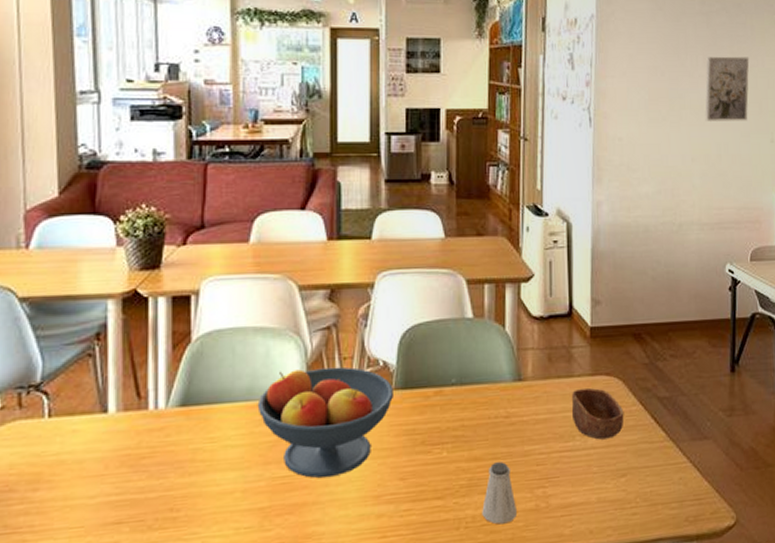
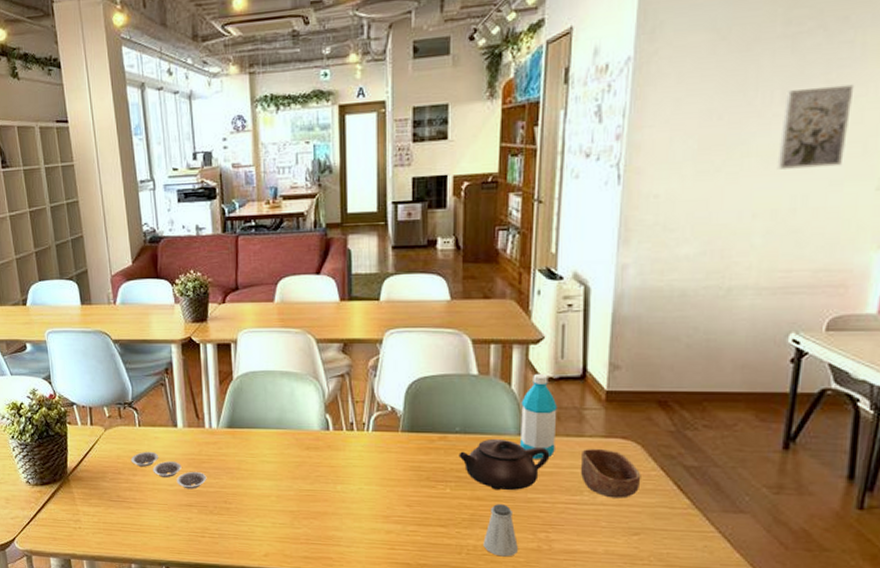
plate: none [31,451,147,500] -> present [130,451,207,490]
fruit bowl: present [257,366,395,478] -> none [285,408,402,496]
teapot: none [455,387,544,447] -> present [459,438,550,491]
water bottle: none [514,312,549,406] -> present [519,373,557,459]

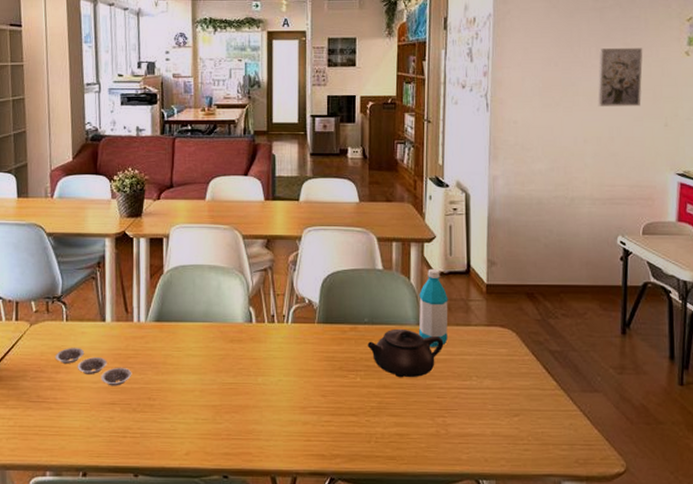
saltshaker: present [483,504,518,557] -> none [390,391,419,443]
bowl: present [581,449,641,498] -> none [469,337,518,382]

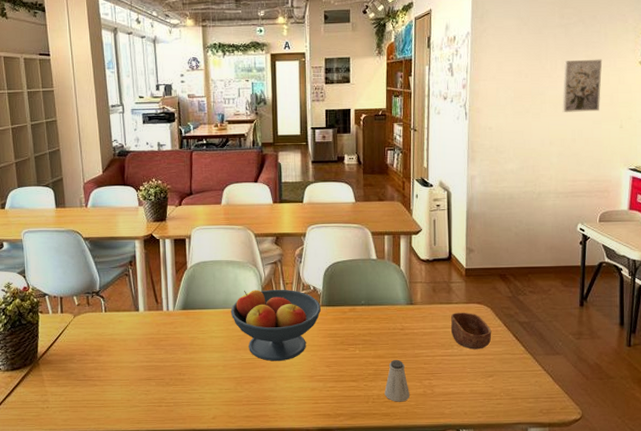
plate: present [55,347,132,386] -> none [97,333,164,365]
fruit bowl: none [211,301,318,388] -> present [230,289,322,362]
teapot: present [367,328,444,378] -> none [364,308,430,349]
saltshaker: none [390,391,419,443] -> present [384,360,410,402]
water bottle: present [418,268,448,347] -> none [407,256,433,323]
bowl: none [469,337,518,382] -> present [451,313,492,349]

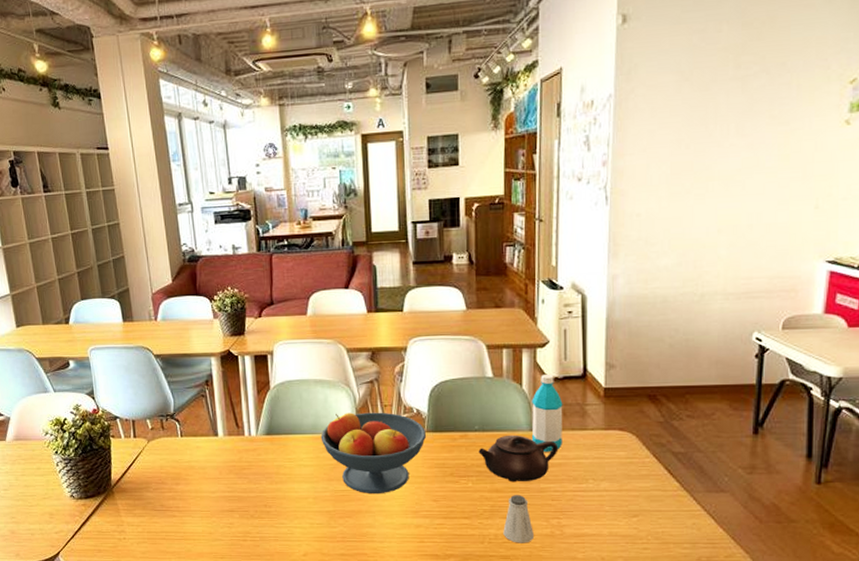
teapot: none [364,308,430,349] -> present [478,434,559,482]
water bottle: none [407,256,433,323] -> present [531,373,563,452]
bowl: present [451,313,492,349] -> none [586,441,637,484]
wall art: present [562,59,603,112] -> none [735,119,793,191]

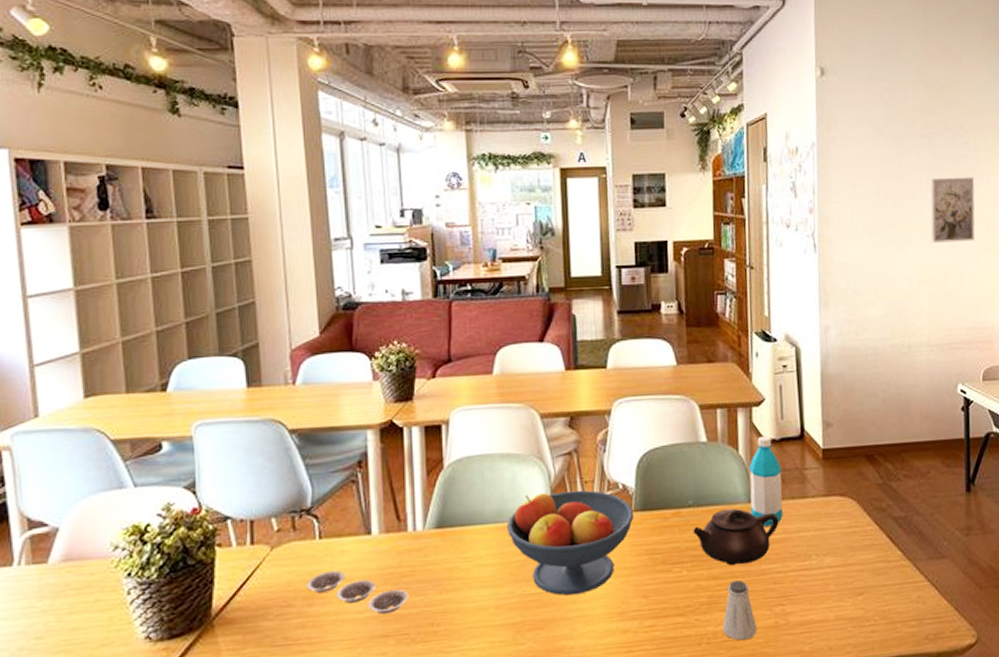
plate: none [173,460,248,495] -> present [306,570,409,615]
wall art: none [735,119,793,191] -> present [930,177,975,243]

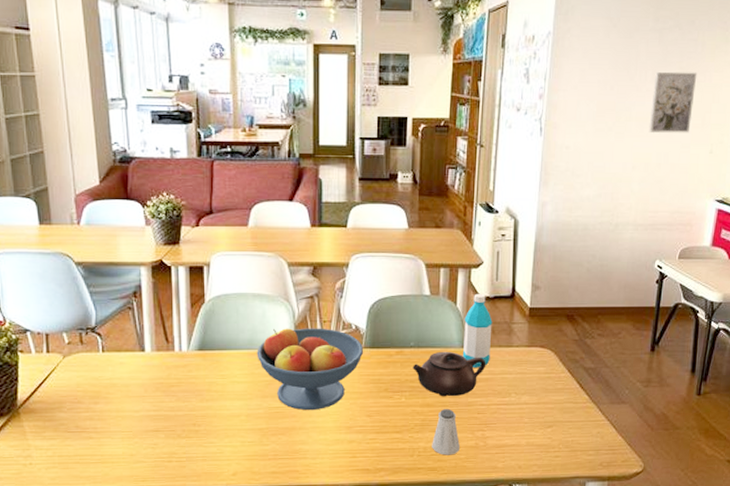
plate: present [306,570,409,615] -> none [92,377,176,414]

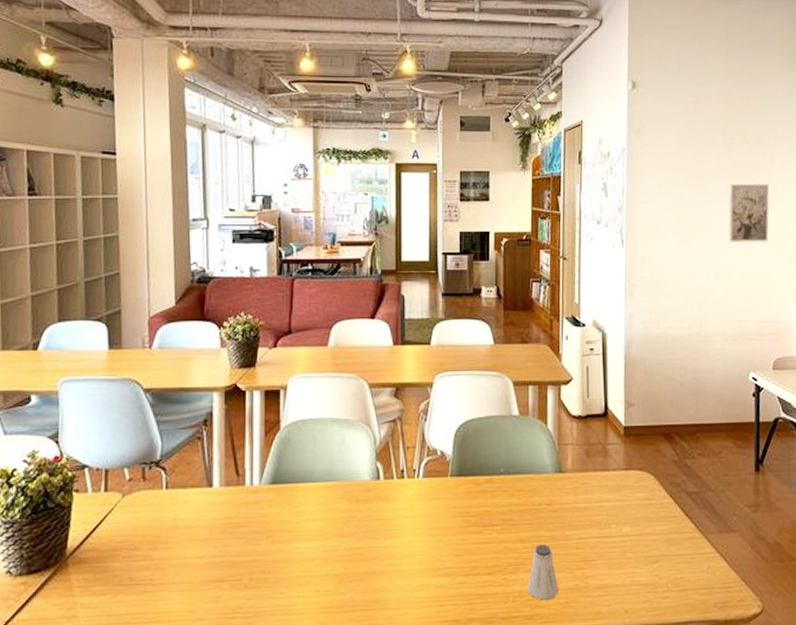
fruit bowl: present [256,328,364,411] -> none [334,455,451,551]
teapot: present [413,351,486,397] -> none [503,477,582,531]
water bottle: present [462,293,493,368] -> none [556,412,586,495]

